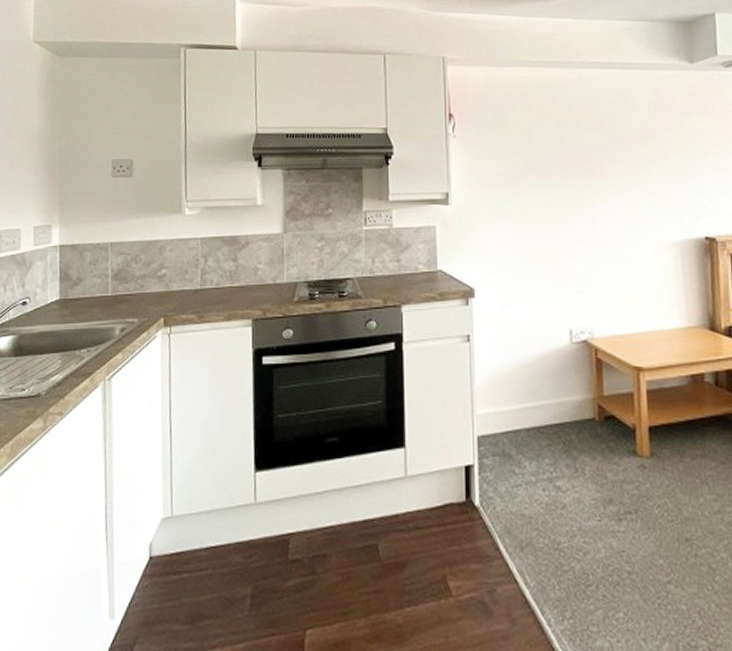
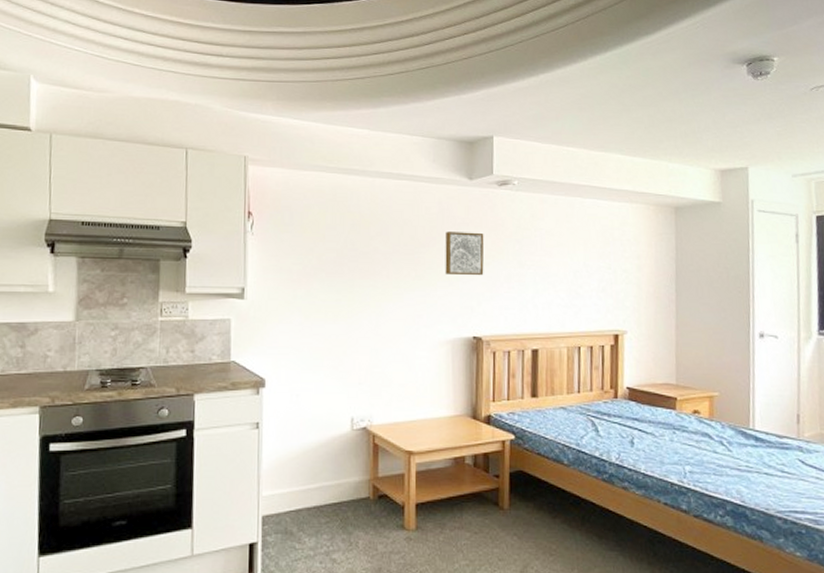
wall art: none [665,120,714,170] -> present [445,231,484,276]

